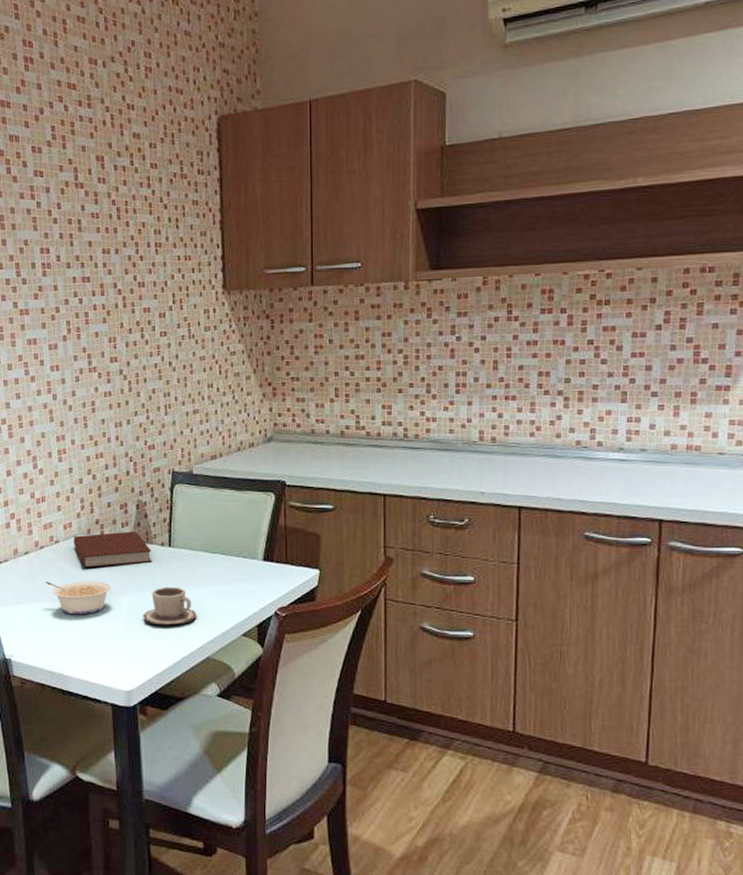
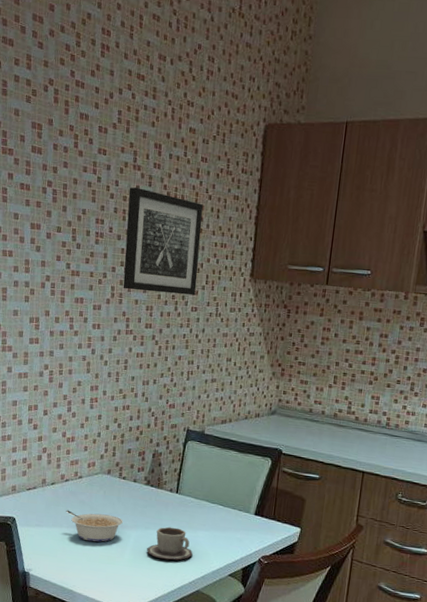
wall art: none [73,207,163,322] -> present [123,187,203,296]
notebook: present [74,531,152,568] -> none [95,473,161,505]

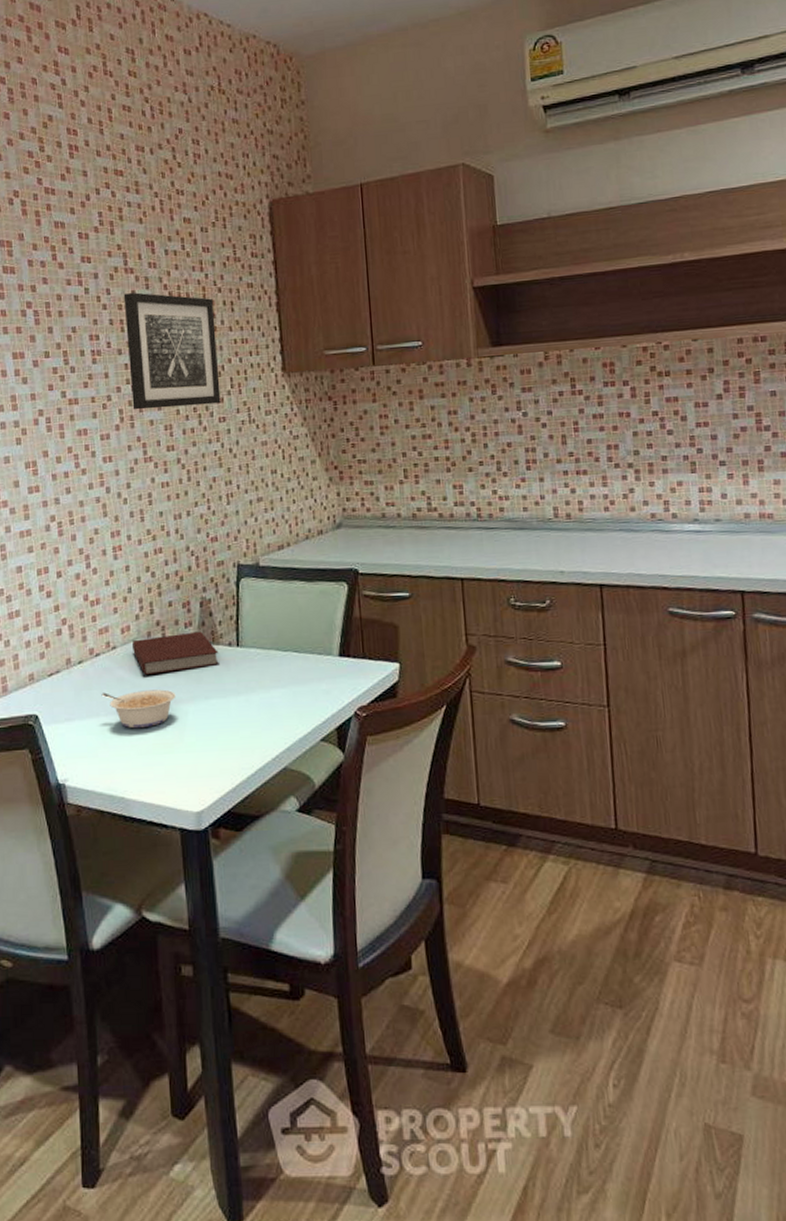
notebook: none [95,473,161,505] -> present [132,631,219,675]
cup: present [147,526,193,561] -> none [211,690,271,735]

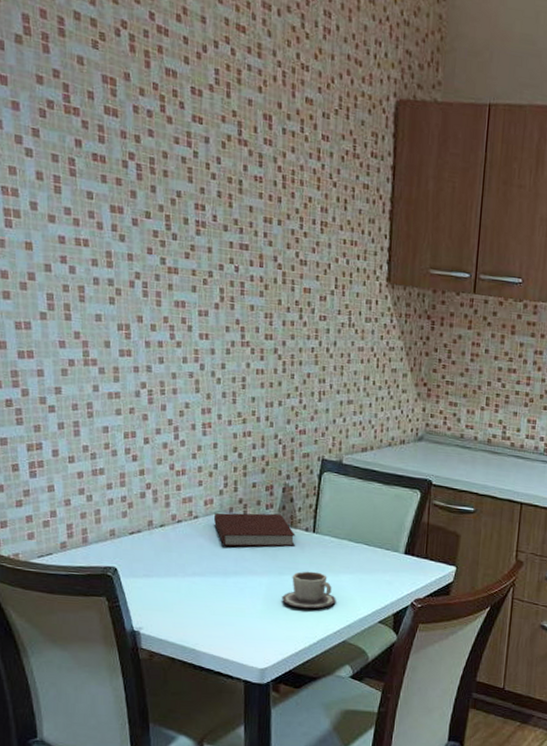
legume: present [101,689,176,729] -> none [180,556,252,592]
wall art: present [123,292,221,410] -> none [234,166,327,302]
cup: none [211,690,271,735] -> present [282,571,336,609]

